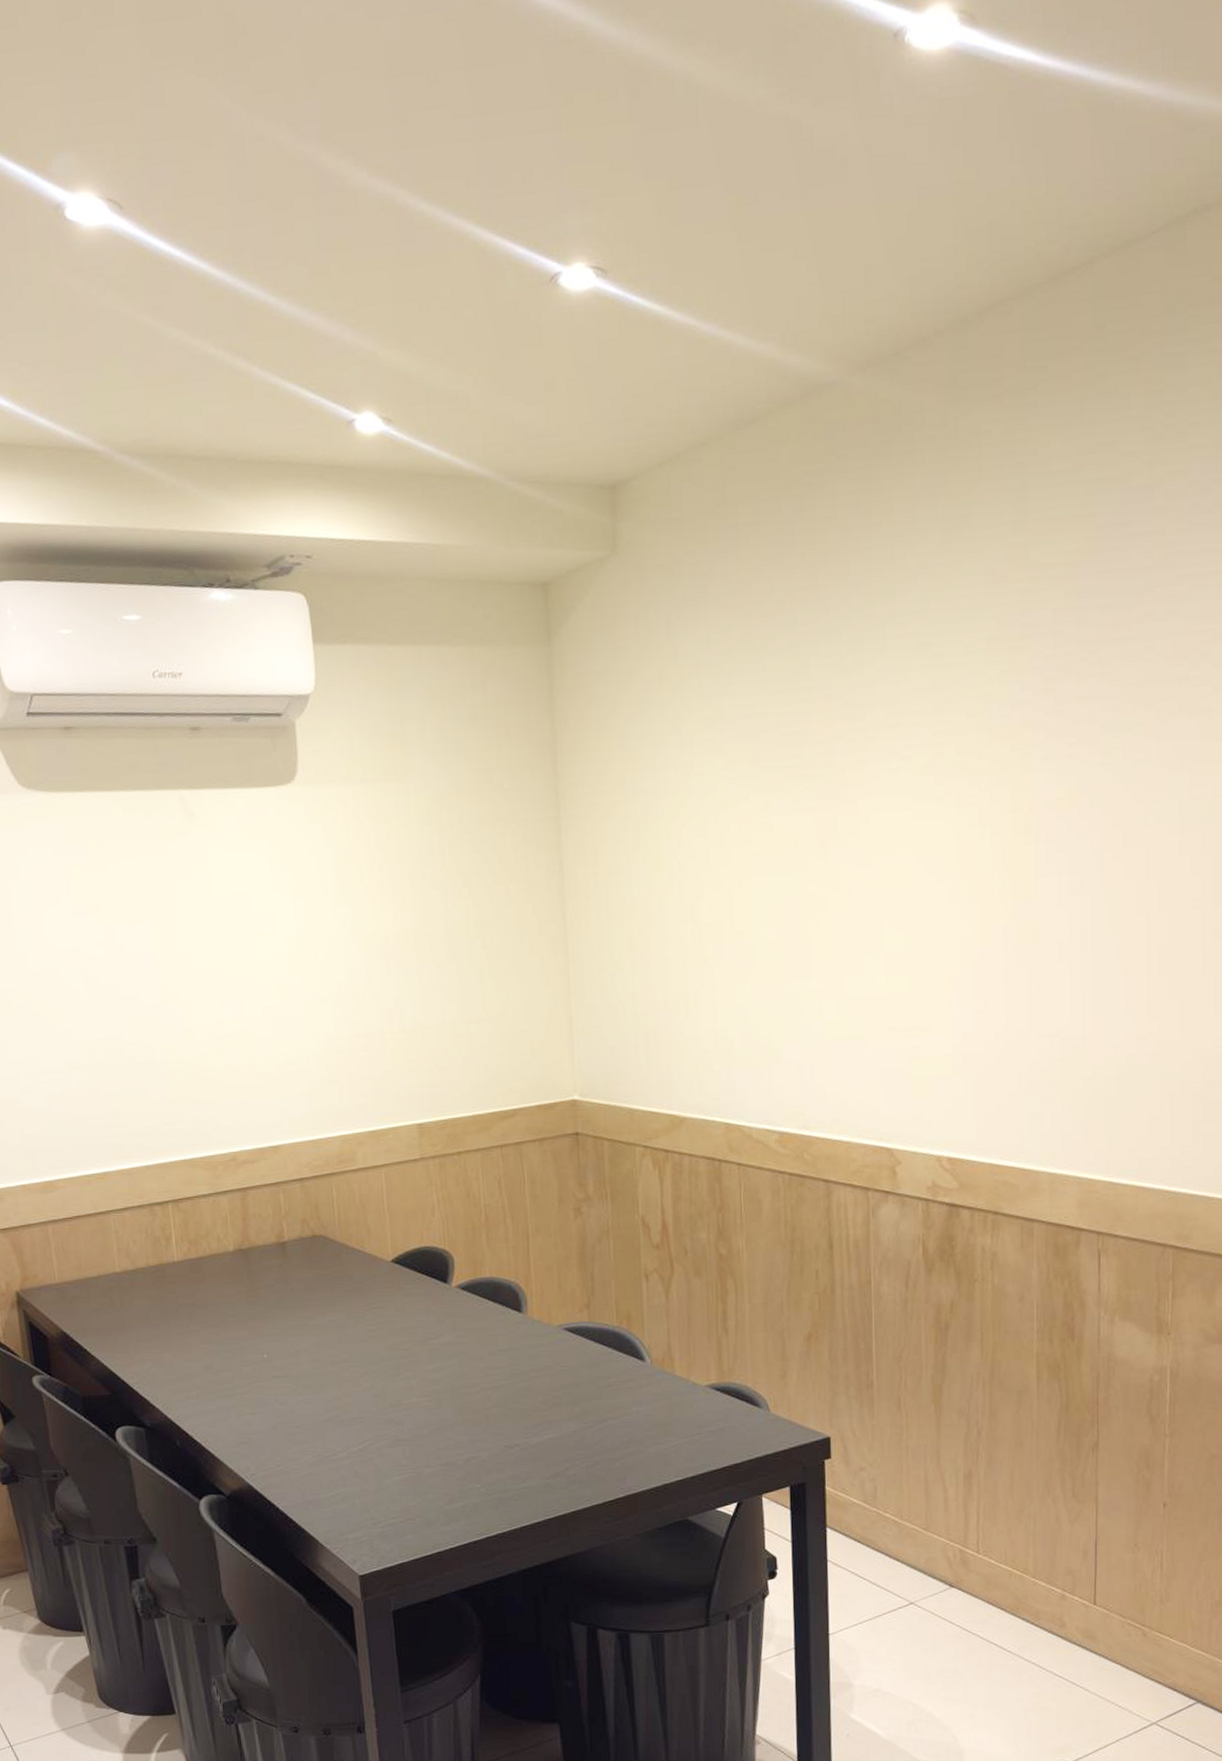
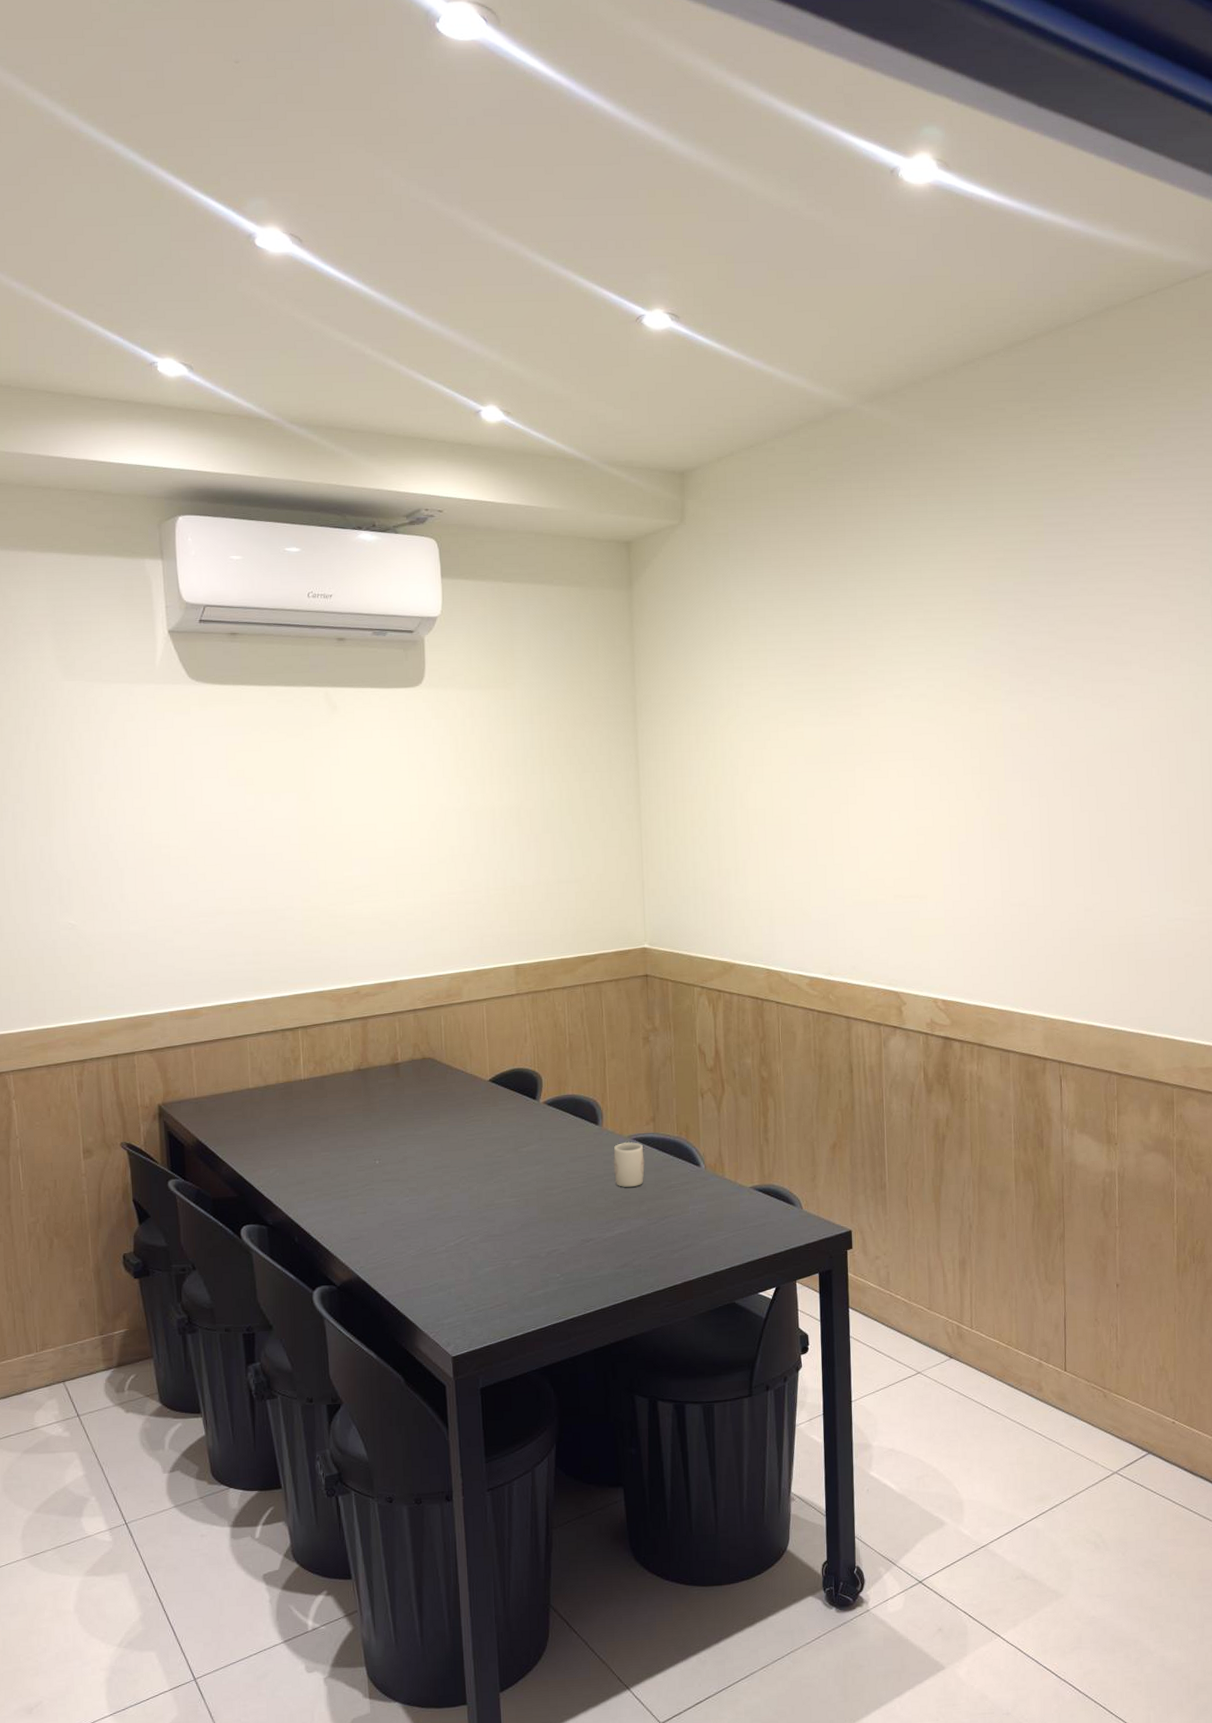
mug: none [540,1332,579,1386] -> present [613,1141,645,1188]

